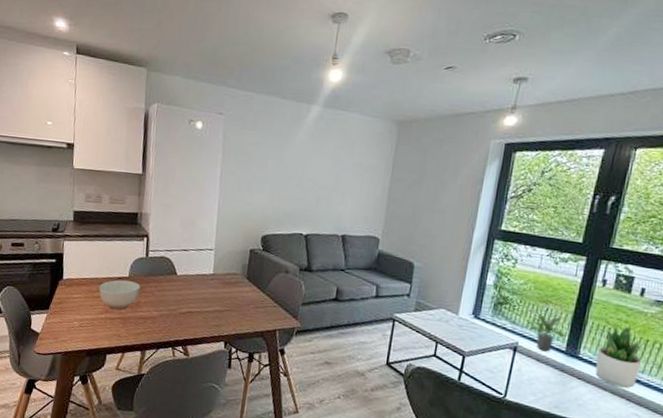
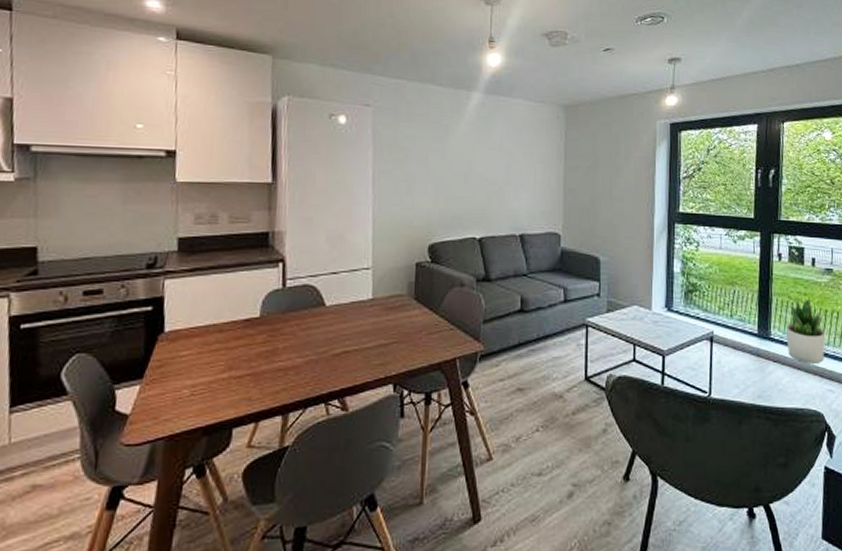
bowl: present [98,279,141,310] -> none [217,321,277,364]
potted plant: present [527,312,566,352] -> none [718,296,756,337]

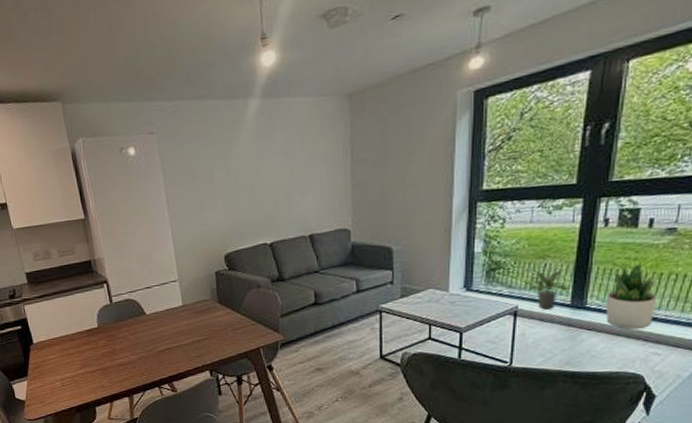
potted plant: none [718,296,756,337] -> present [525,270,570,310]

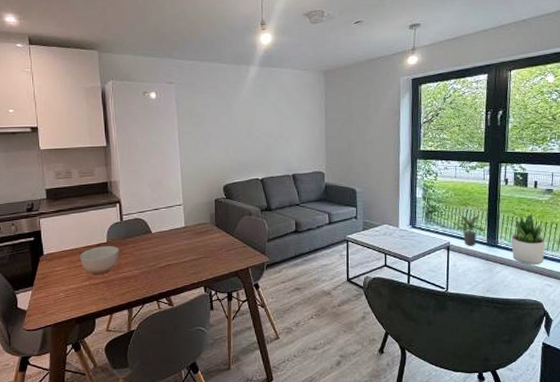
bowl: none [70,330,114,363] -> present [79,245,120,275]

